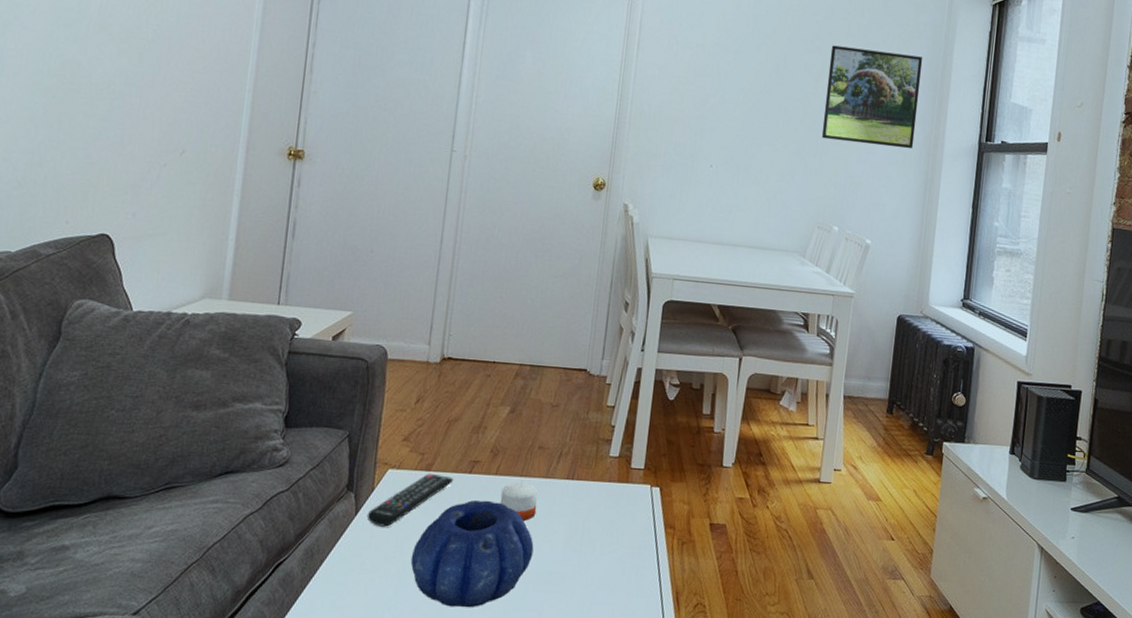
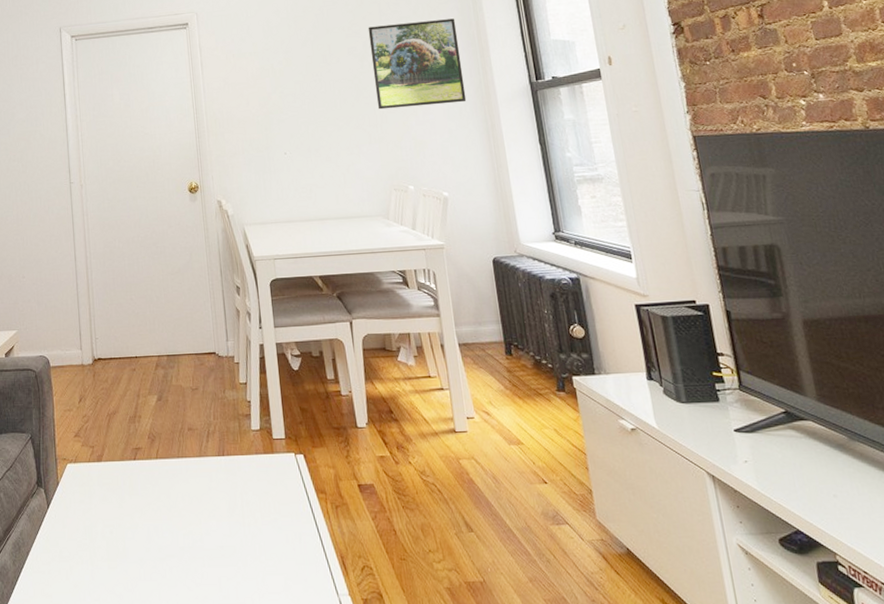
remote control: present [366,473,454,527] -> none [57,463,123,517]
decorative bowl: present [410,500,534,608] -> none [99,483,203,587]
candle: present [500,483,539,521] -> none [163,464,198,499]

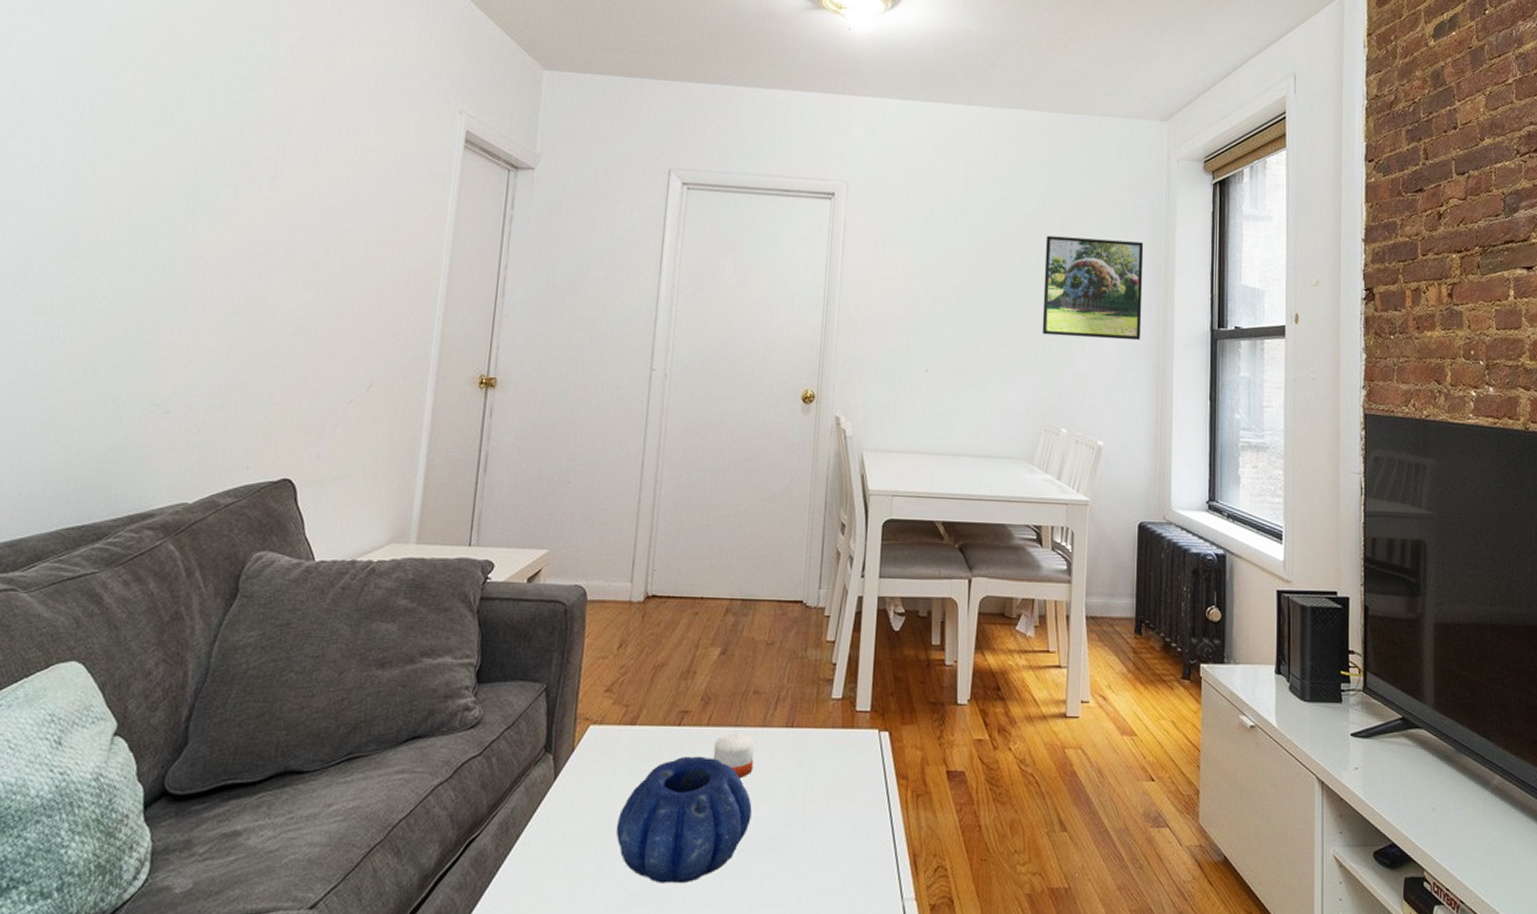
decorative bowl: none [99,483,203,587] -> present [615,756,752,884]
candle: none [163,464,198,499] -> present [713,734,755,778]

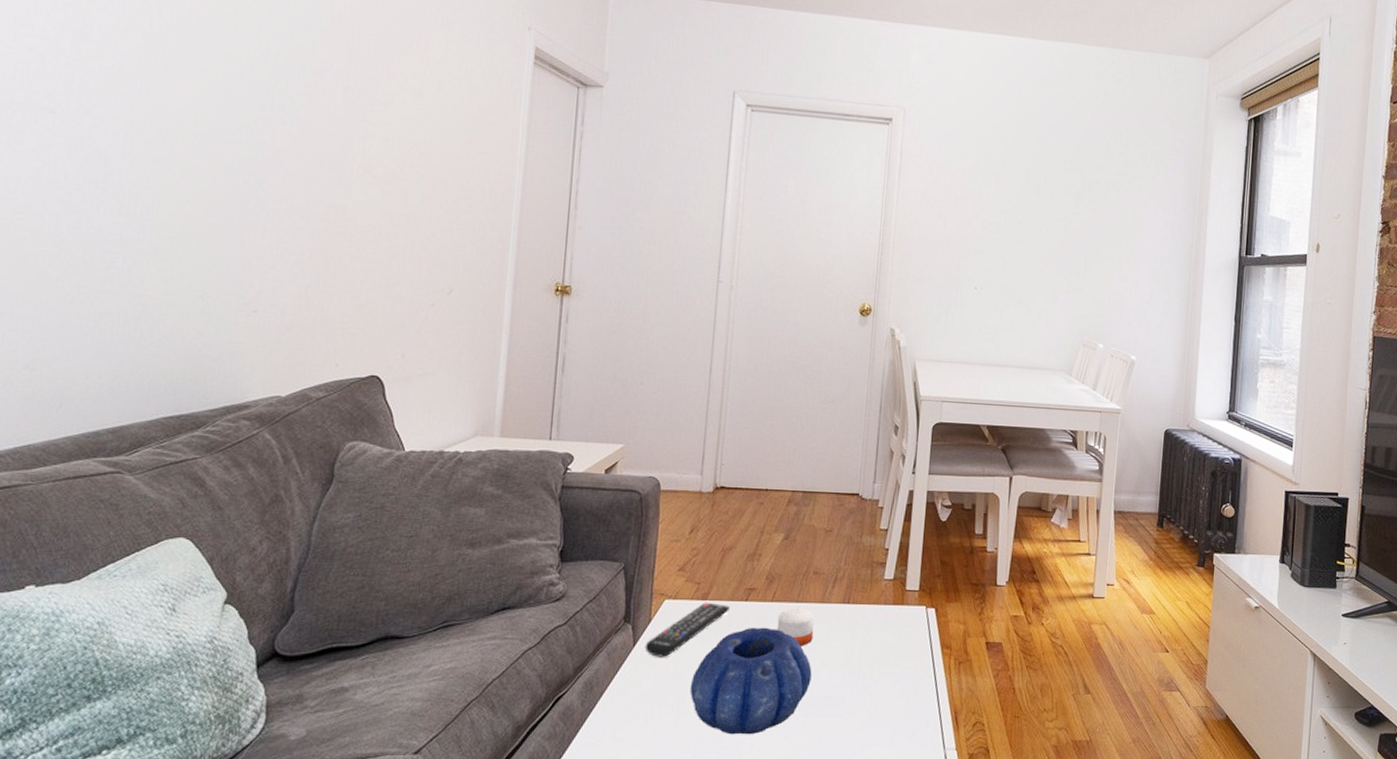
remote control: none [566,727,662,792] -> present [644,602,731,657]
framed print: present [1041,235,1144,341] -> none [1083,165,1181,265]

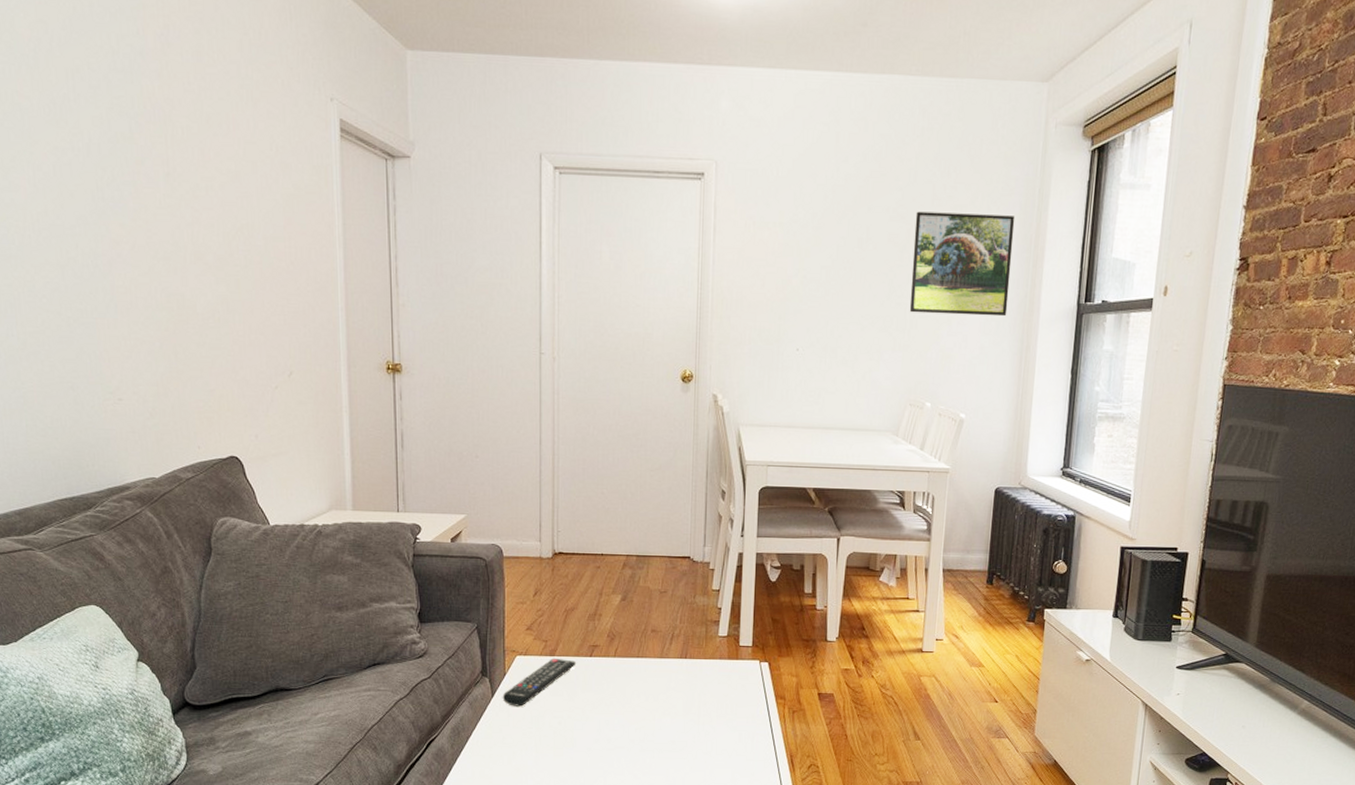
decorative bowl: present [689,627,812,735] -> none [546,680,655,774]
candle: present [777,609,815,646] -> none [620,663,655,697]
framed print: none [1083,165,1181,265] -> present [909,211,1015,317]

